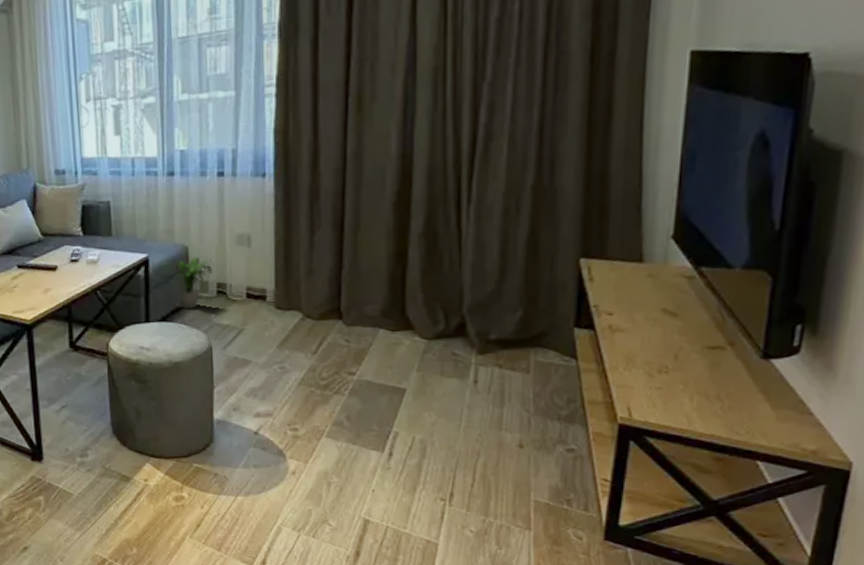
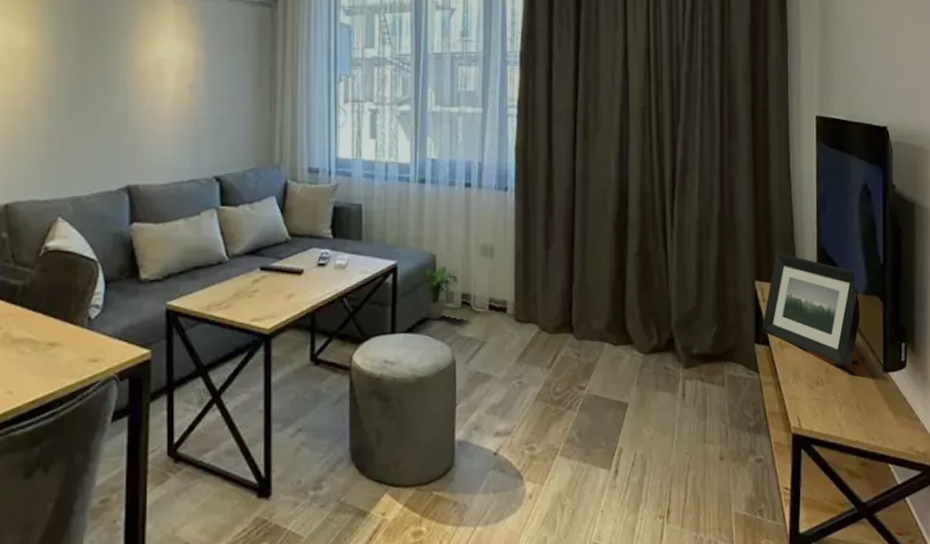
picture frame: none [584,224,737,354] -> present [761,253,862,368]

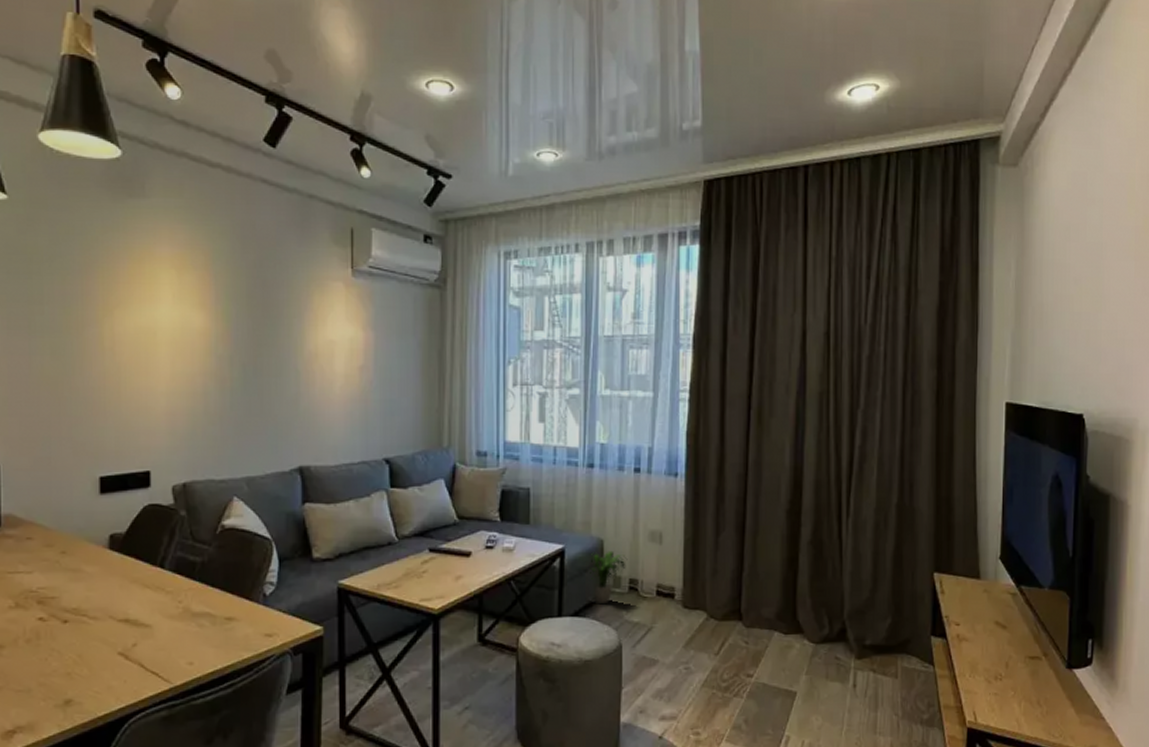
picture frame: present [761,253,862,368] -> none [938,544,1046,663]

